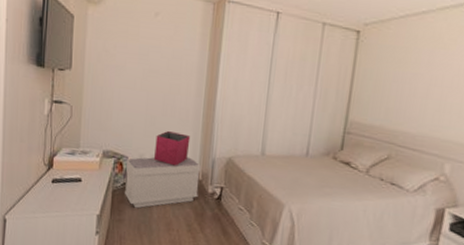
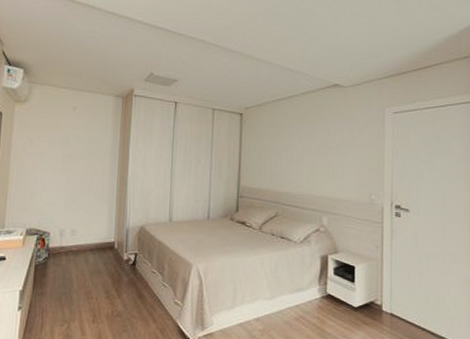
bench: present [124,156,201,208] -> none [46,228,116,281]
storage bin: present [153,130,191,166] -> none [73,206,106,238]

